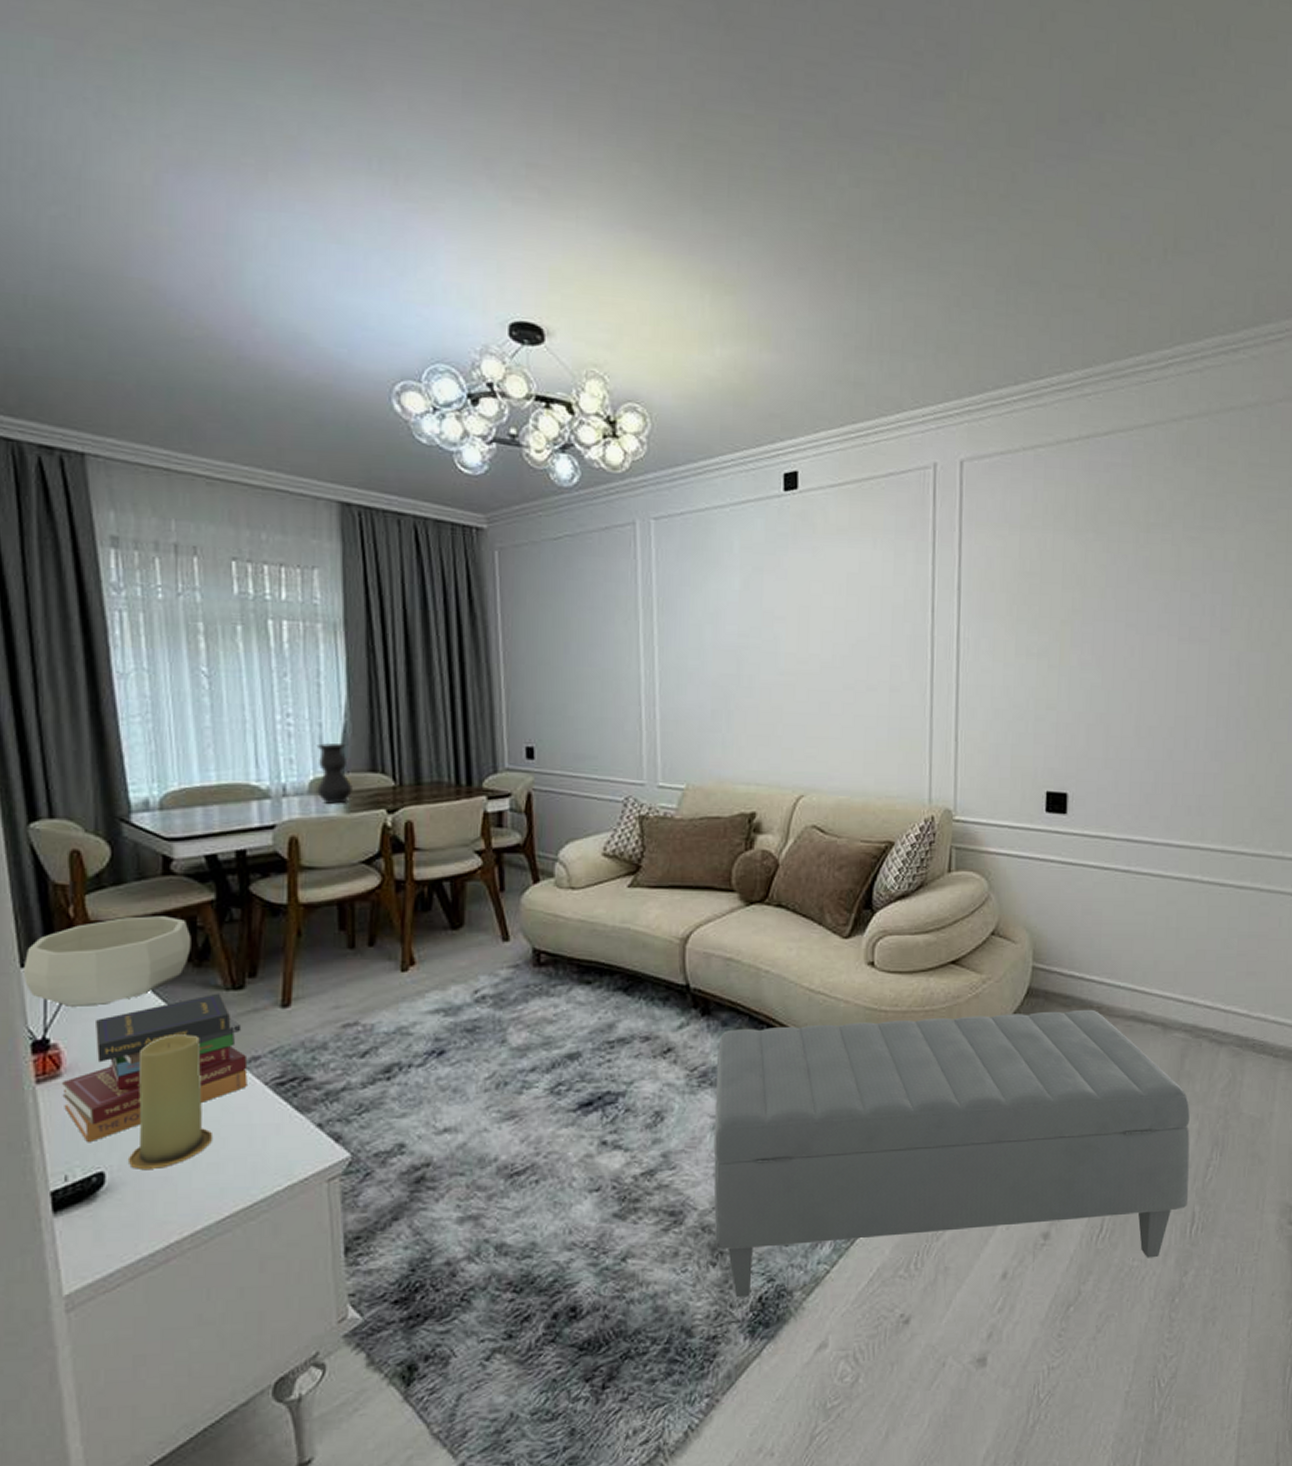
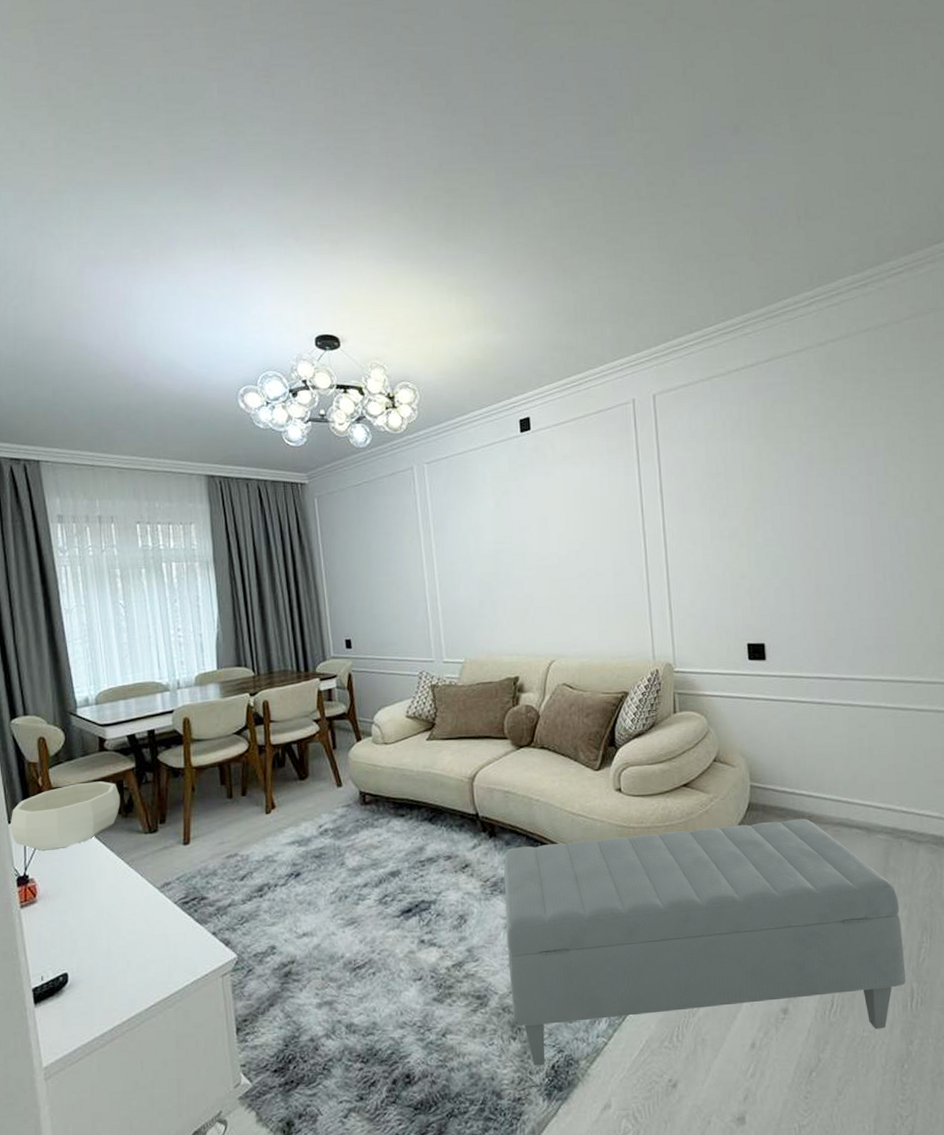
books: present [61,993,248,1143] -> none [37,836,162,952]
candle: present [127,1034,212,1171] -> none [83,868,140,971]
vase: present [316,742,352,804] -> none [199,646,225,692]

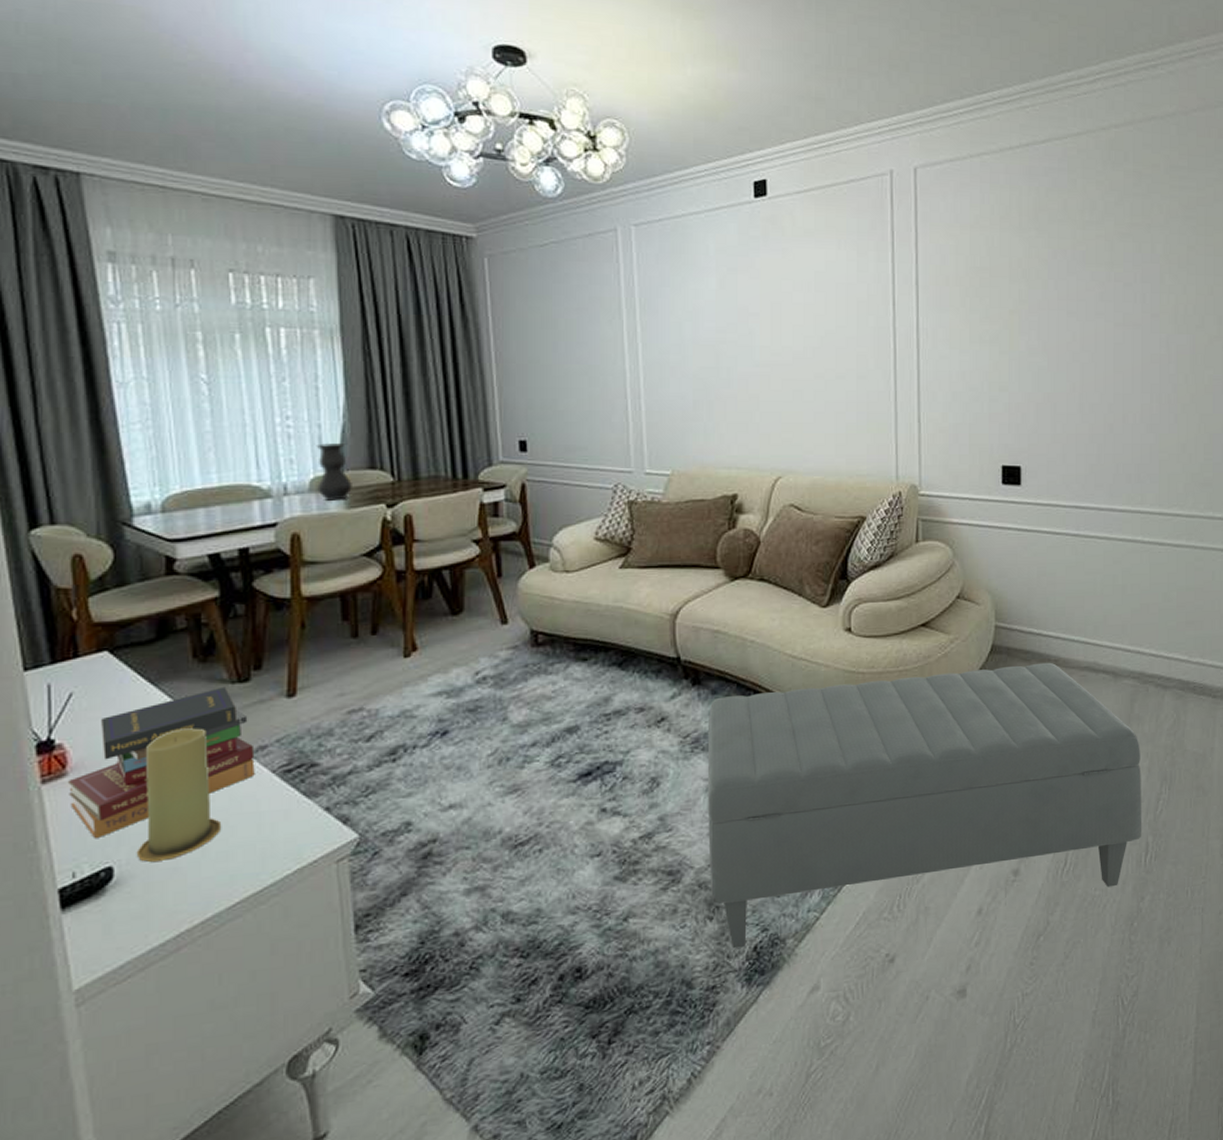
decorative bowl: present [10,781,120,851] -> none [26,615,196,707]
books: none [37,836,162,952] -> present [67,686,255,839]
candle: none [83,868,140,971] -> present [136,728,220,863]
vase: none [199,646,225,692] -> present [316,442,352,501]

